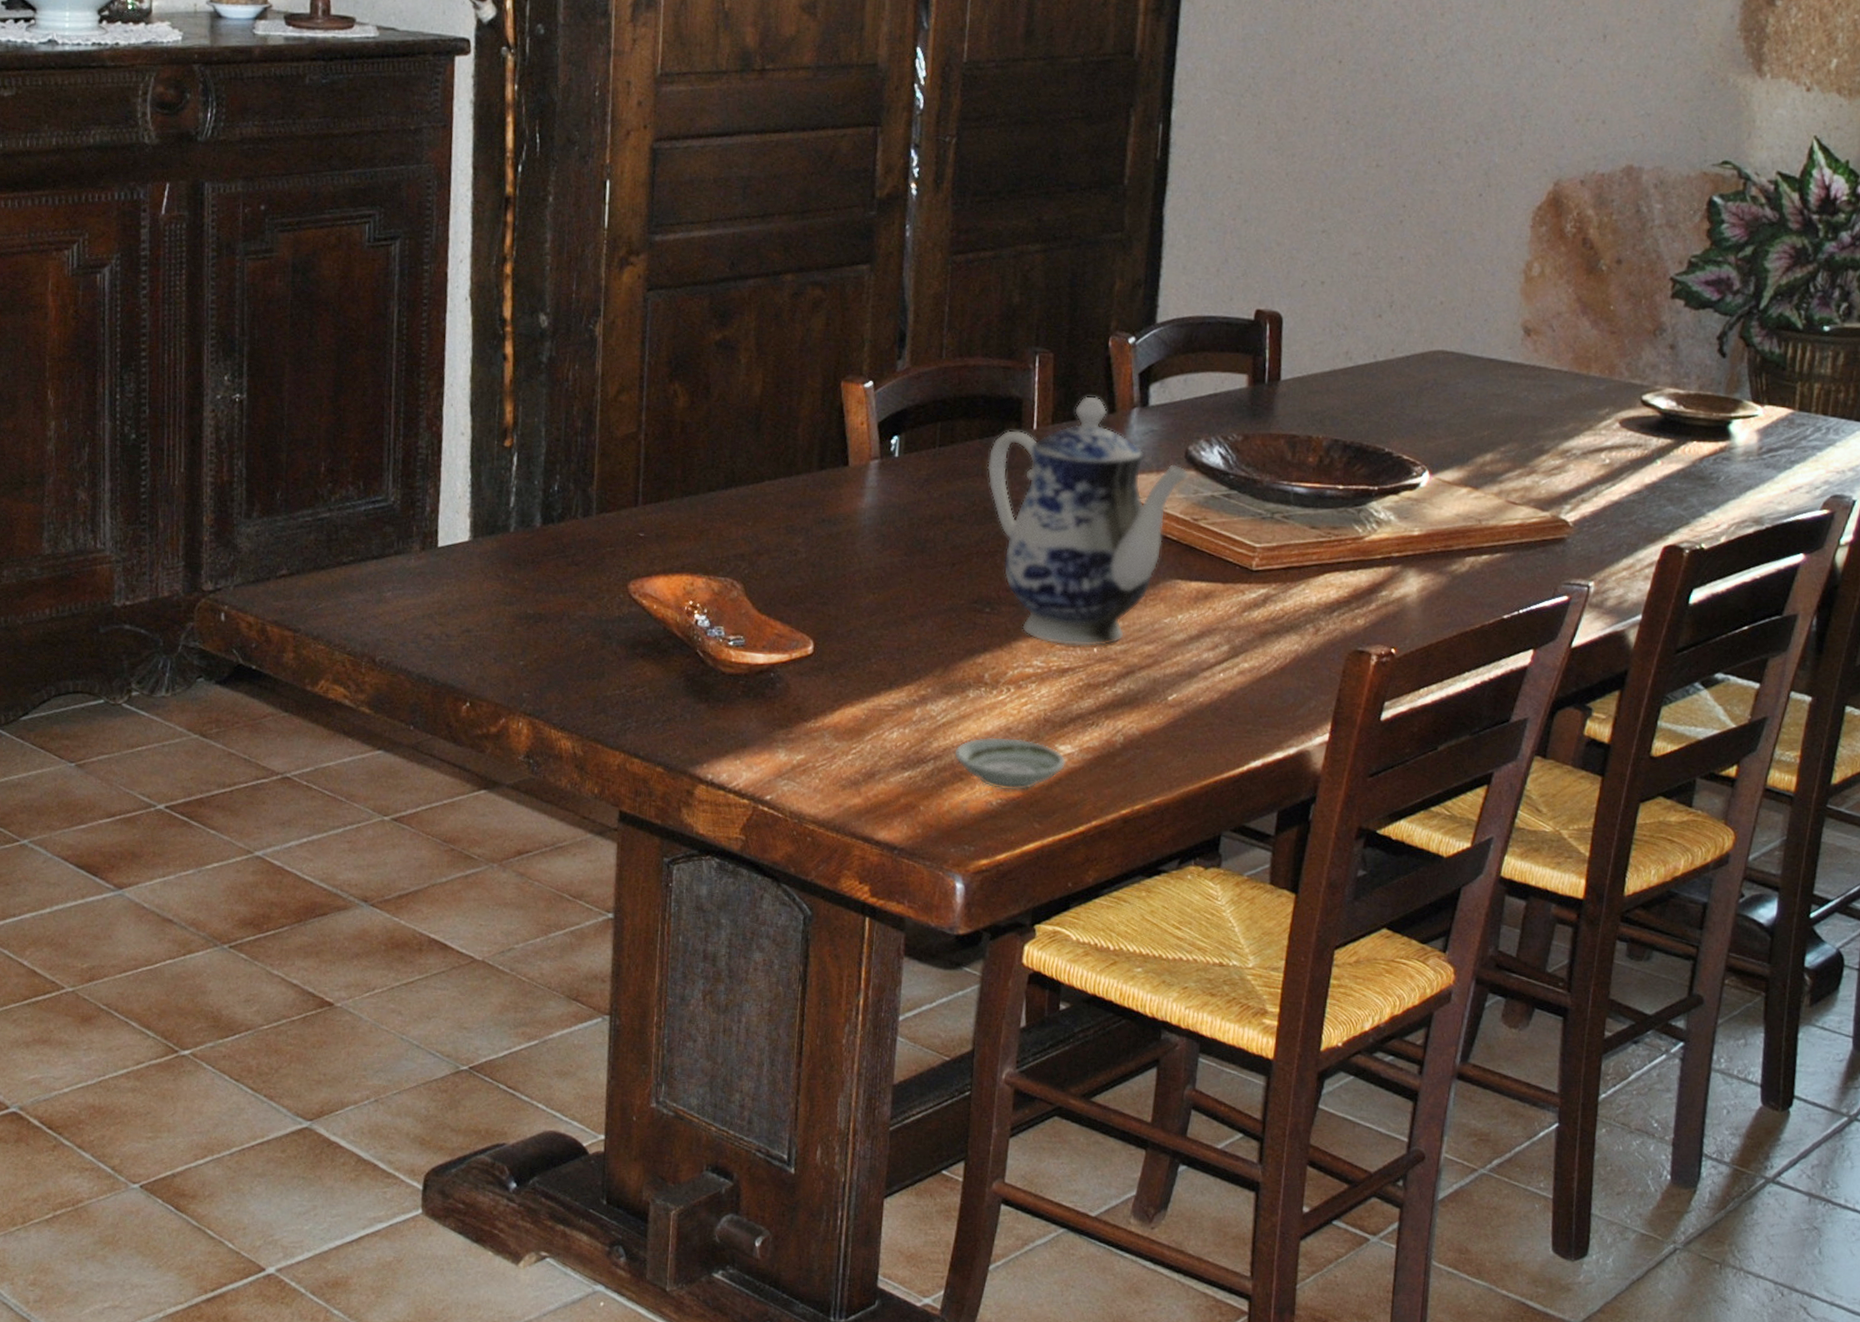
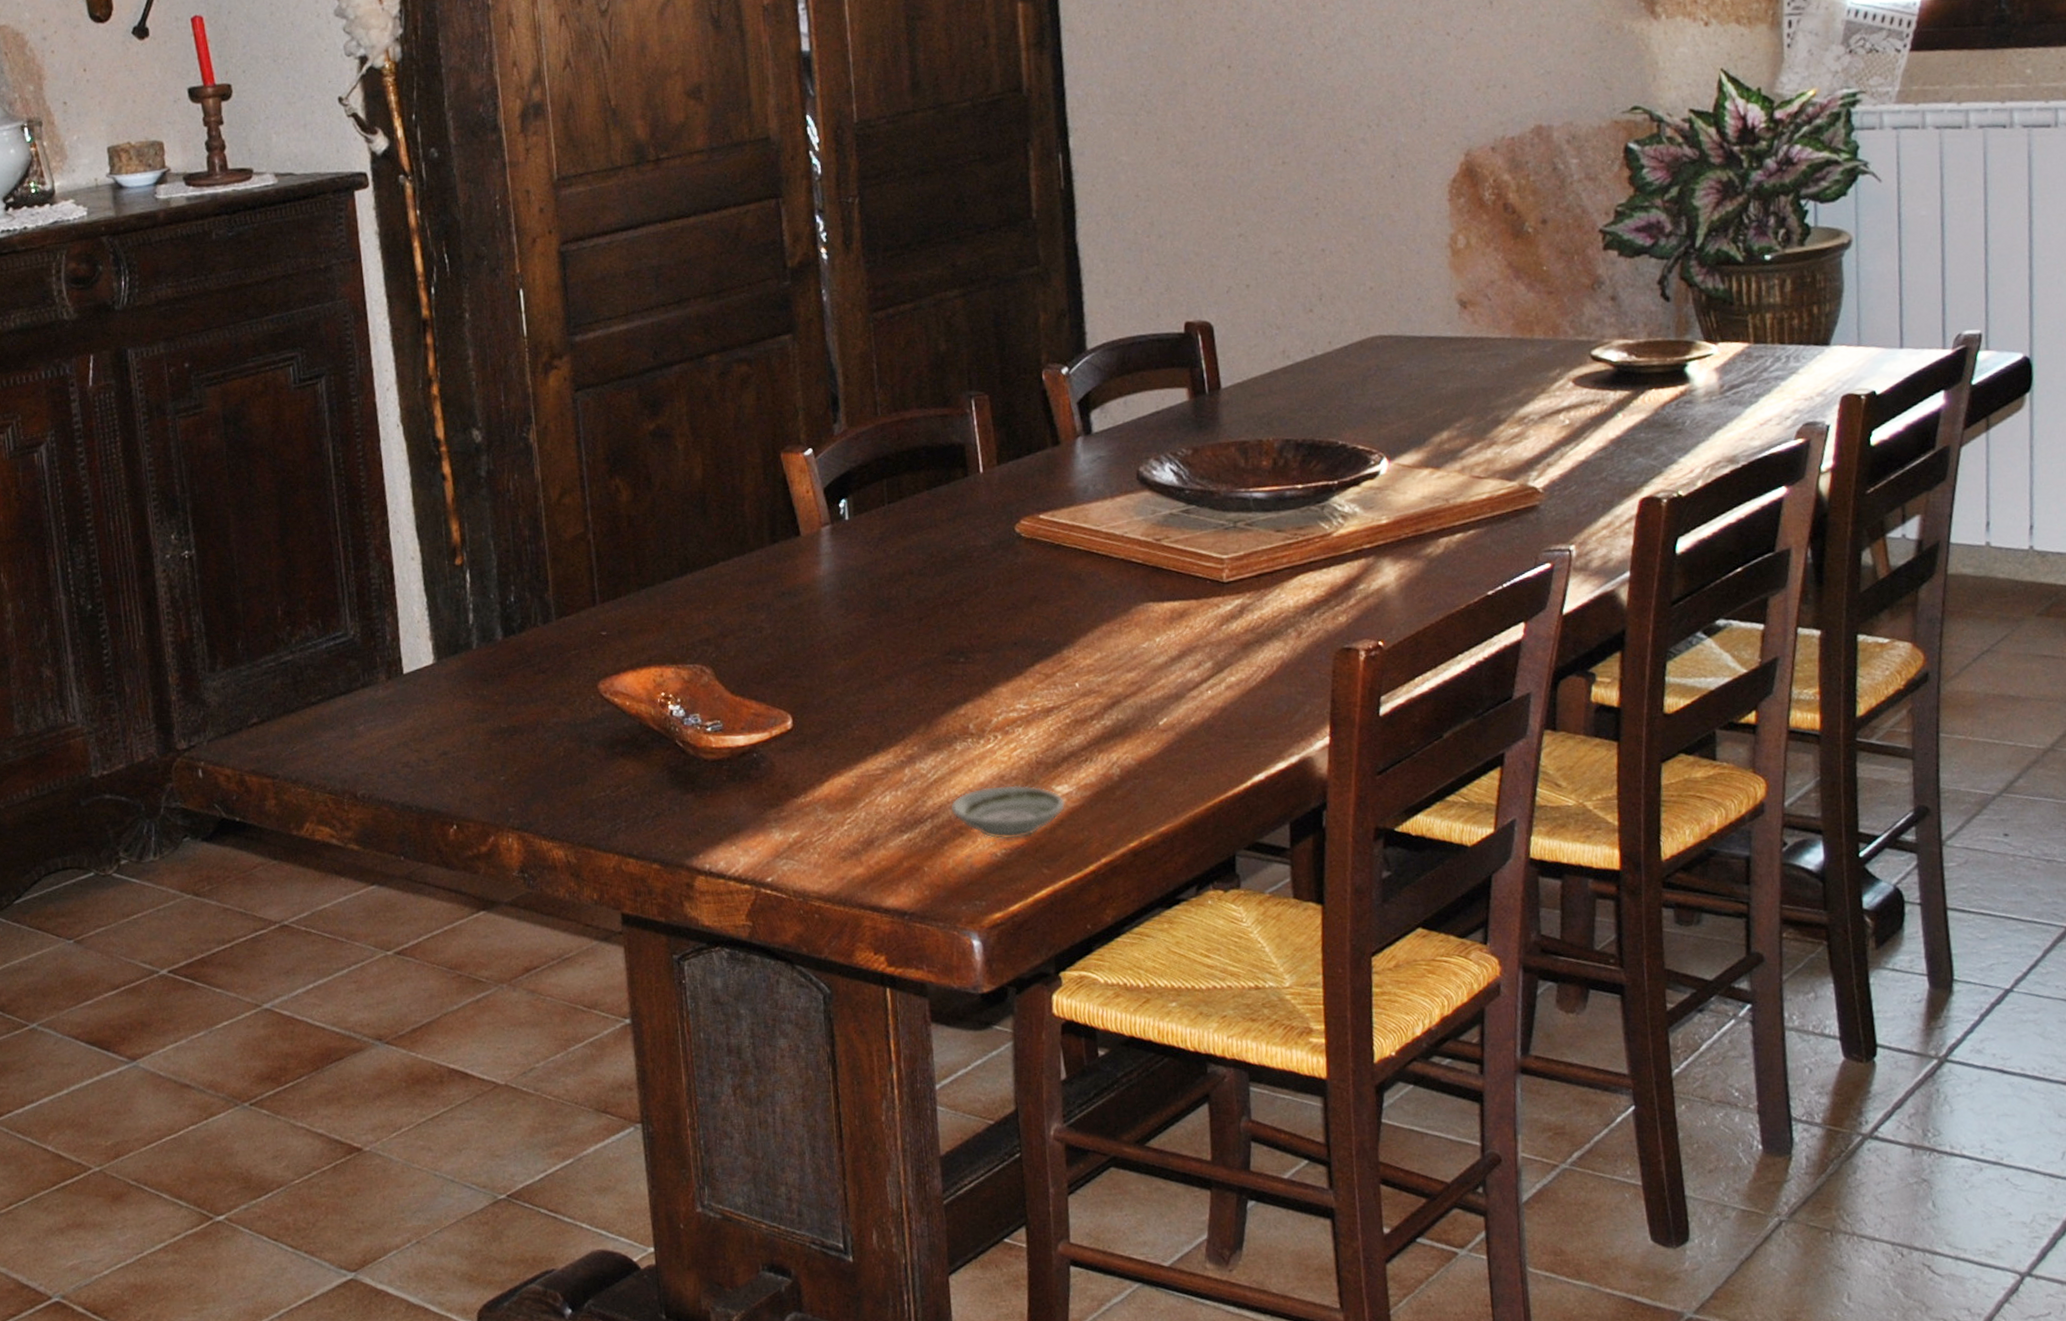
teapot: present [987,396,1189,647] -> none [938,431,1144,685]

